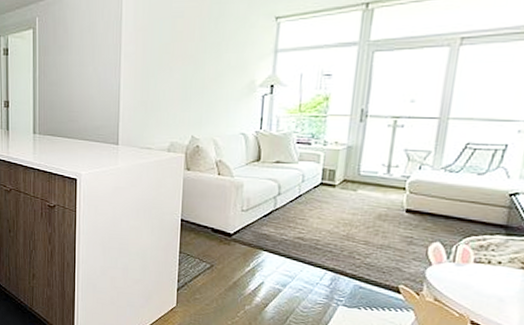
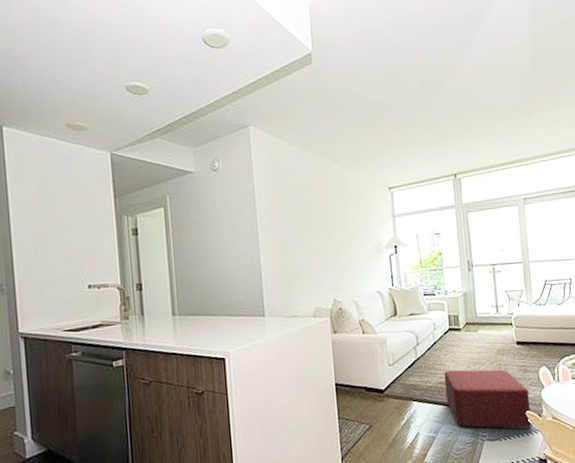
ottoman: none [301,227,409,305] -> present [444,369,531,430]

